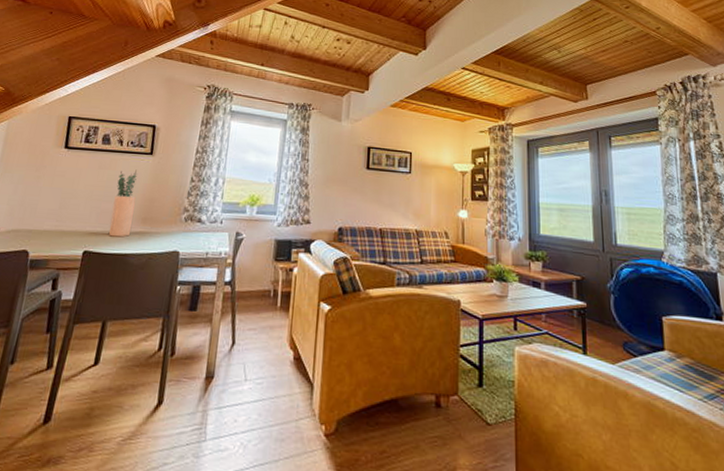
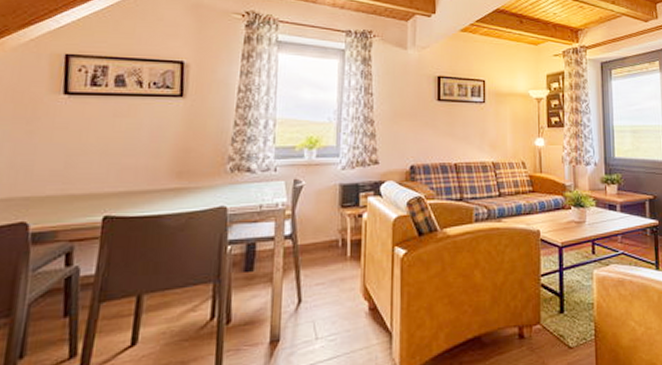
vase: present [108,169,137,238] -> none [134,115,166,198]

